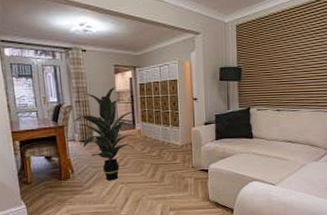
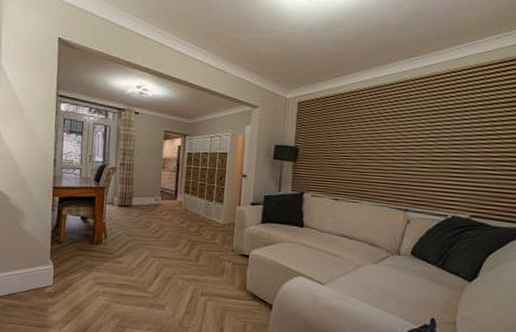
indoor plant: present [74,87,135,181] -> none [115,153,179,253]

